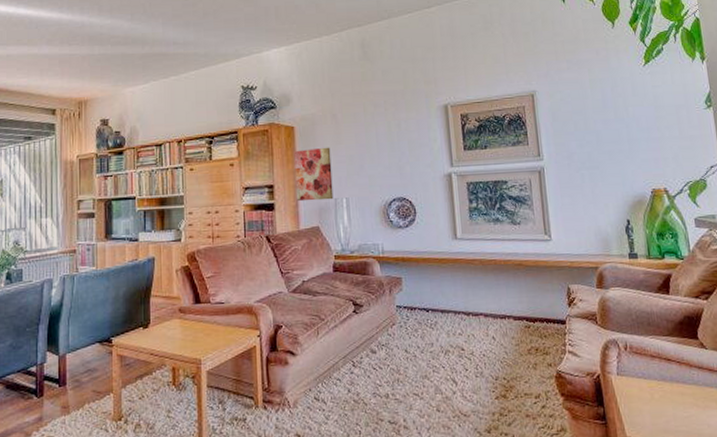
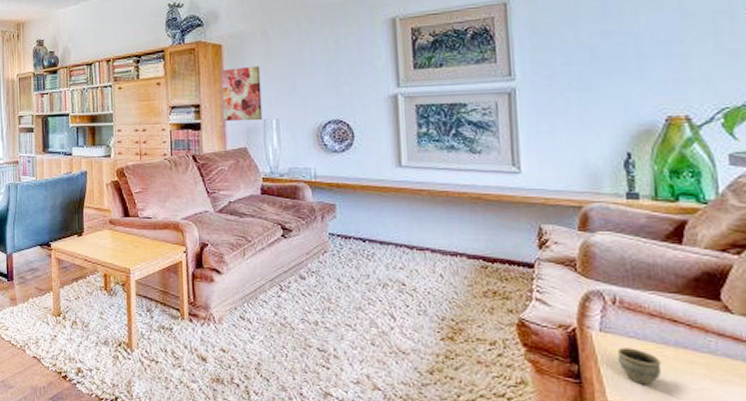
cup: none [631,387,663,419] -> present [618,347,662,385]

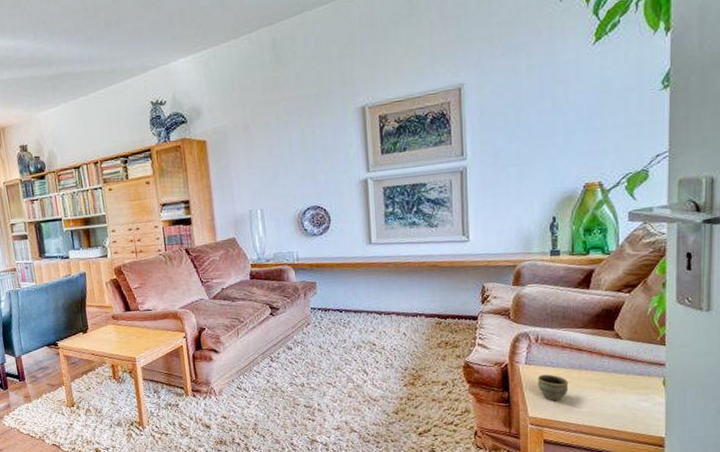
wall art: present [221,65,263,122] -> none [207,159,248,215]

